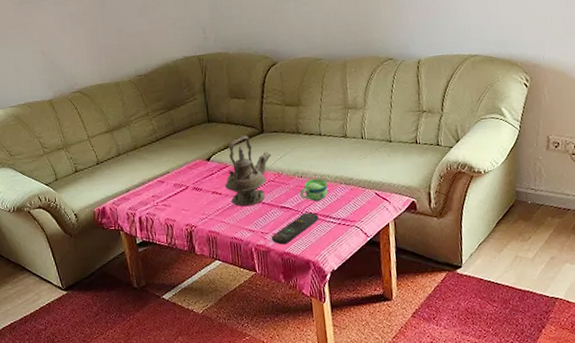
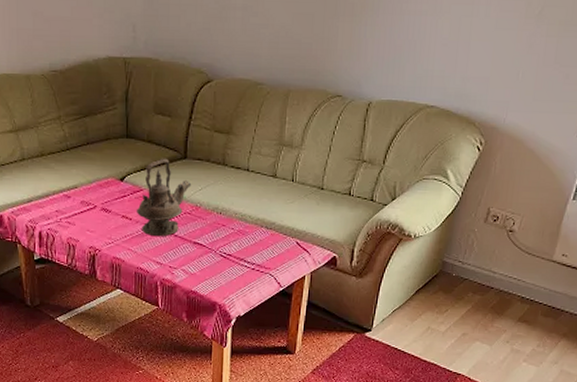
remote control: present [272,212,319,245] -> none [180,252,233,283]
cup: present [300,178,328,202] -> none [216,217,247,243]

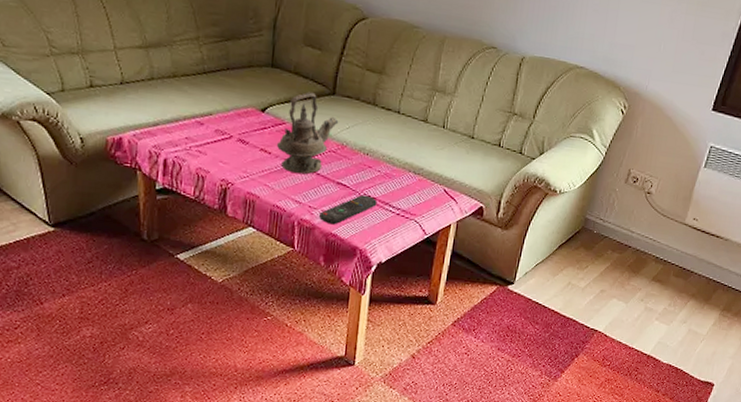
remote control: none [180,252,233,283] -> present [319,195,377,225]

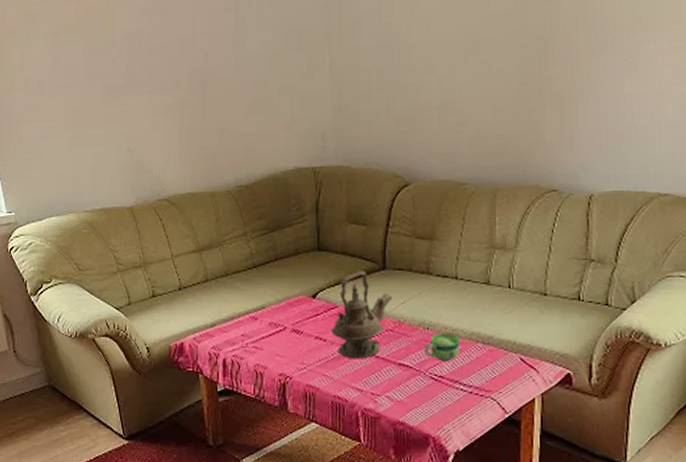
remote control: present [319,195,377,225] -> none [384,374,445,412]
cup: none [362,159,395,186] -> present [424,333,460,362]

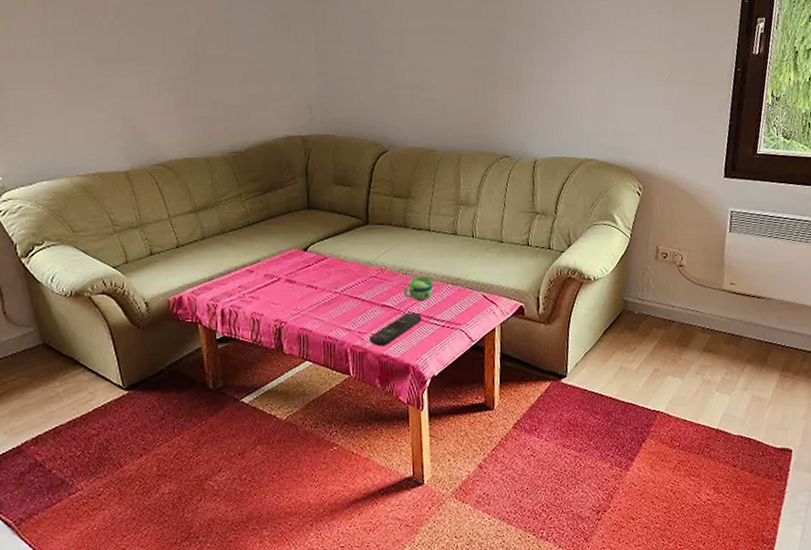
teapot: present [330,270,393,358] -> none [321,225,376,302]
remote control: none [384,374,445,412] -> present [370,312,422,347]

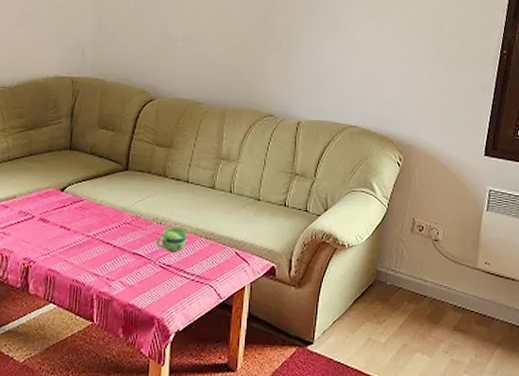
remote control: present [370,312,422,347] -> none [117,263,172,295]

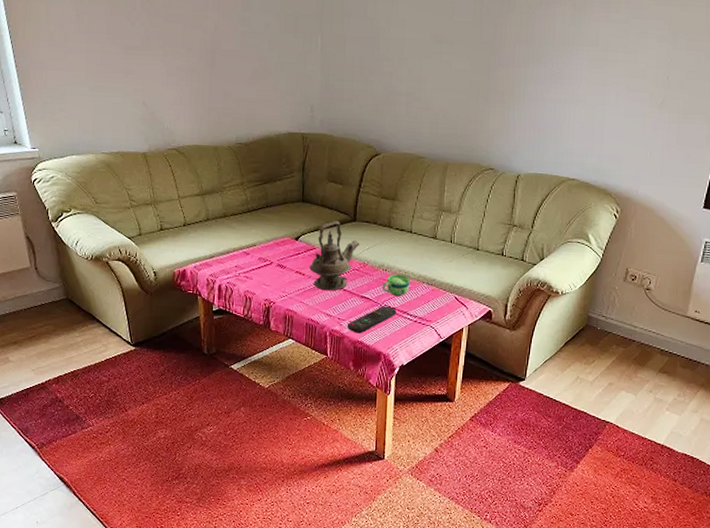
teapot: none [75,169,133,247] -> present [308,220,360,290]
remote control: none [117,263,172,295] -> present [348,306,397,334]

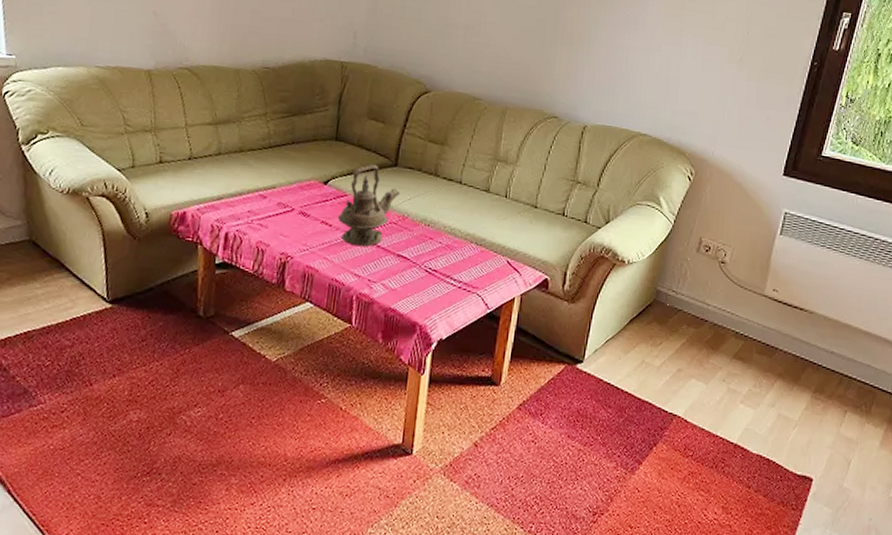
remote control: present [348,306,397,334] -> none [378,267,438,299]
cup: present [382,274,410,297] -> none [423,230,457,258]

